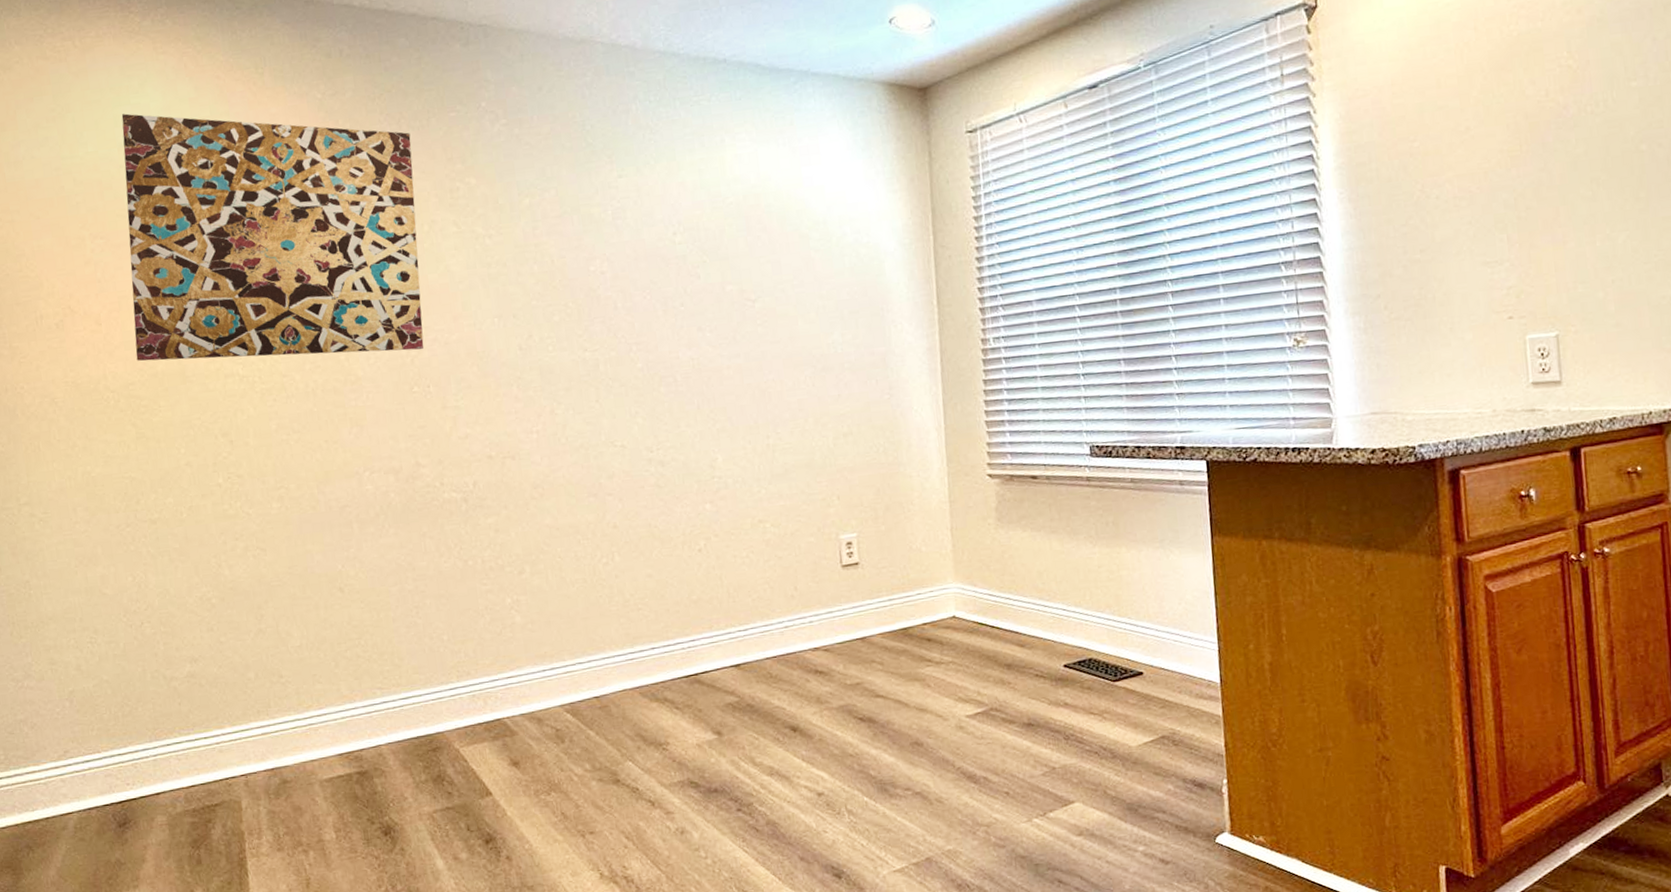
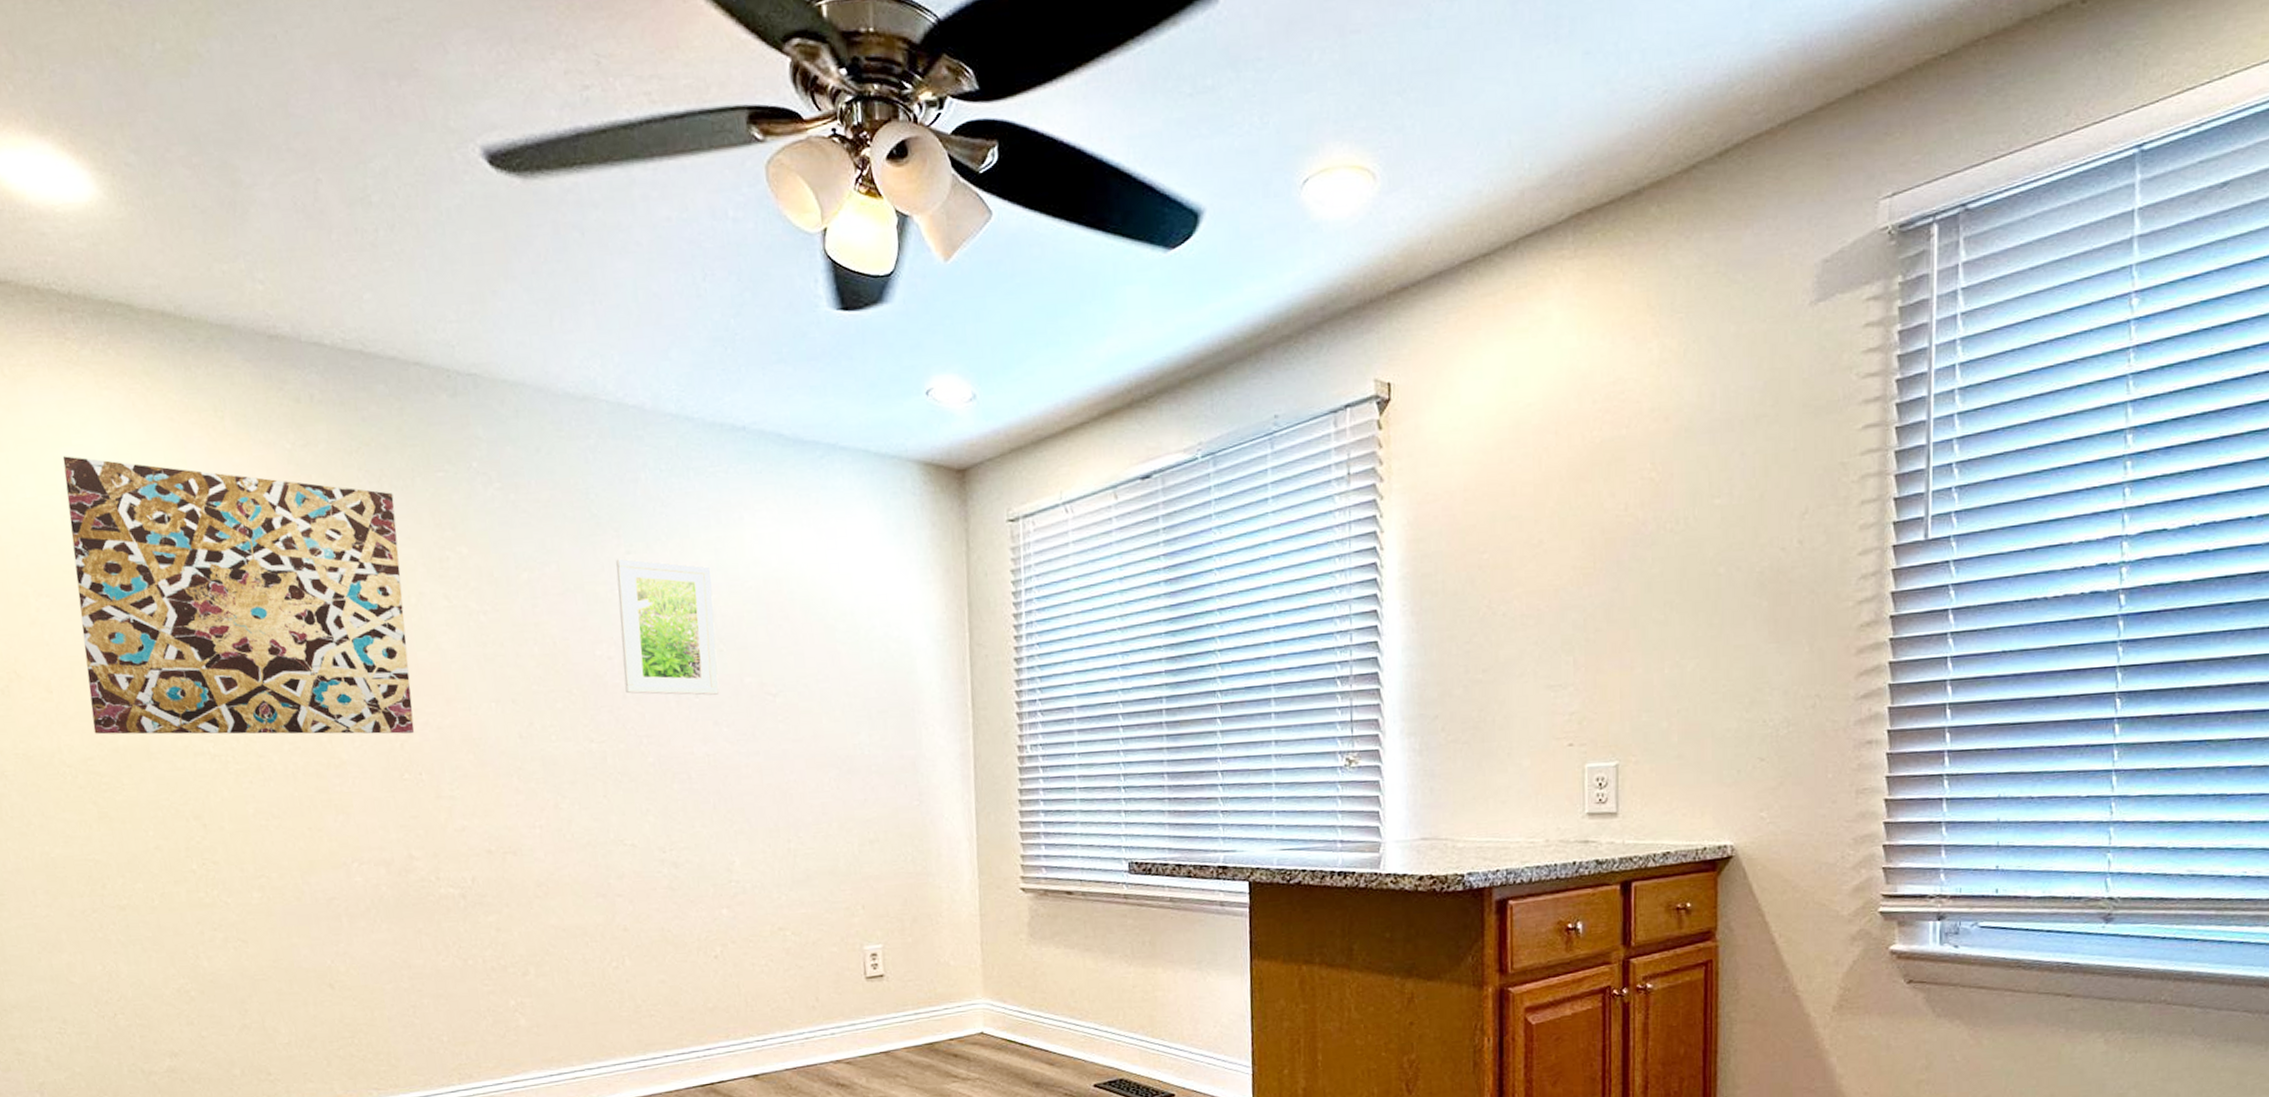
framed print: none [609,182,703,305] -> present [616,558,719,696]

